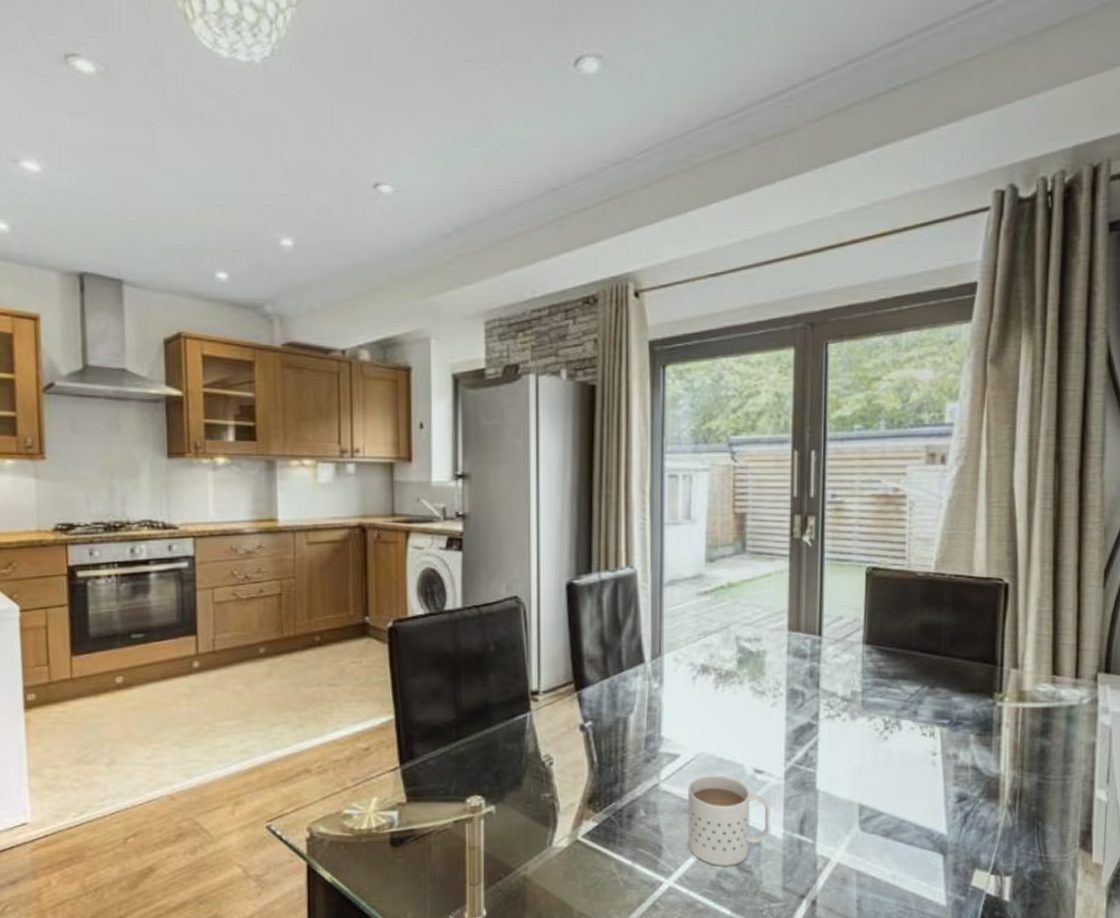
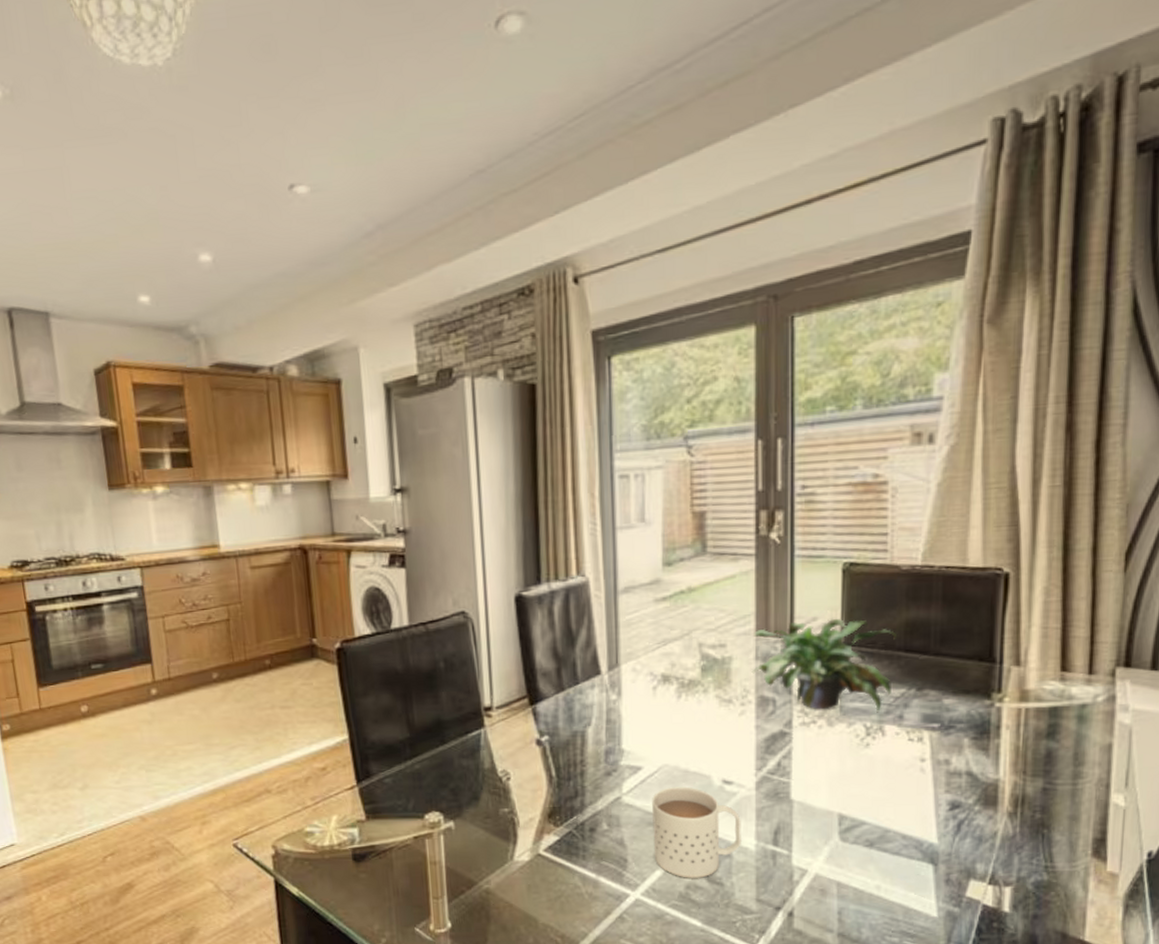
potted plant: none [783,619,912,708] -> present [751,619,896,713]

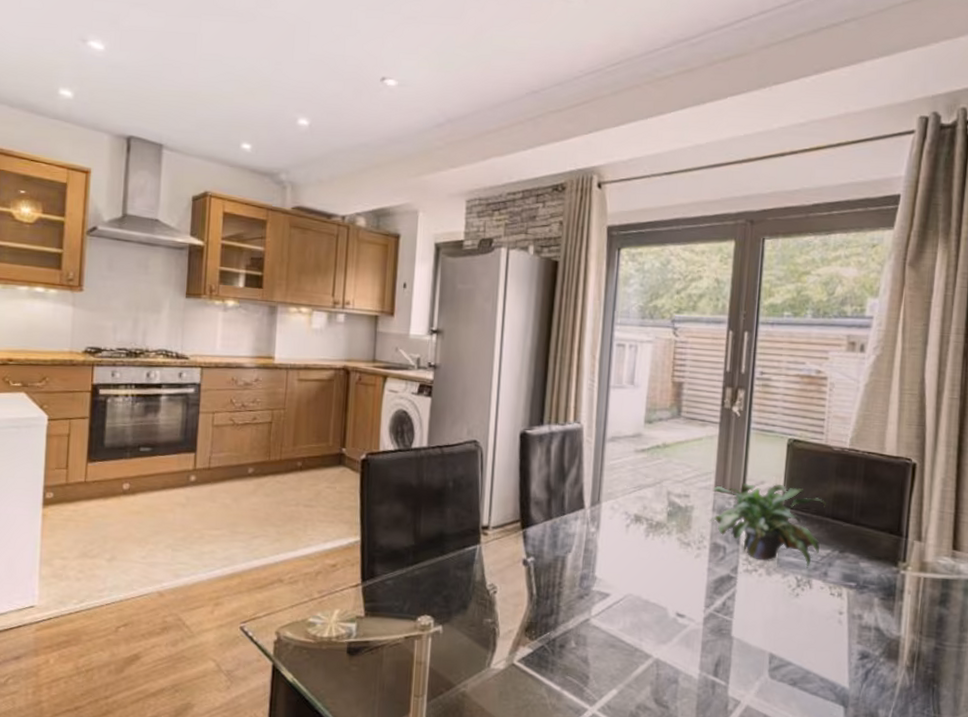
mug: present [652,786,741,878] -> none [612,614,689,700]

